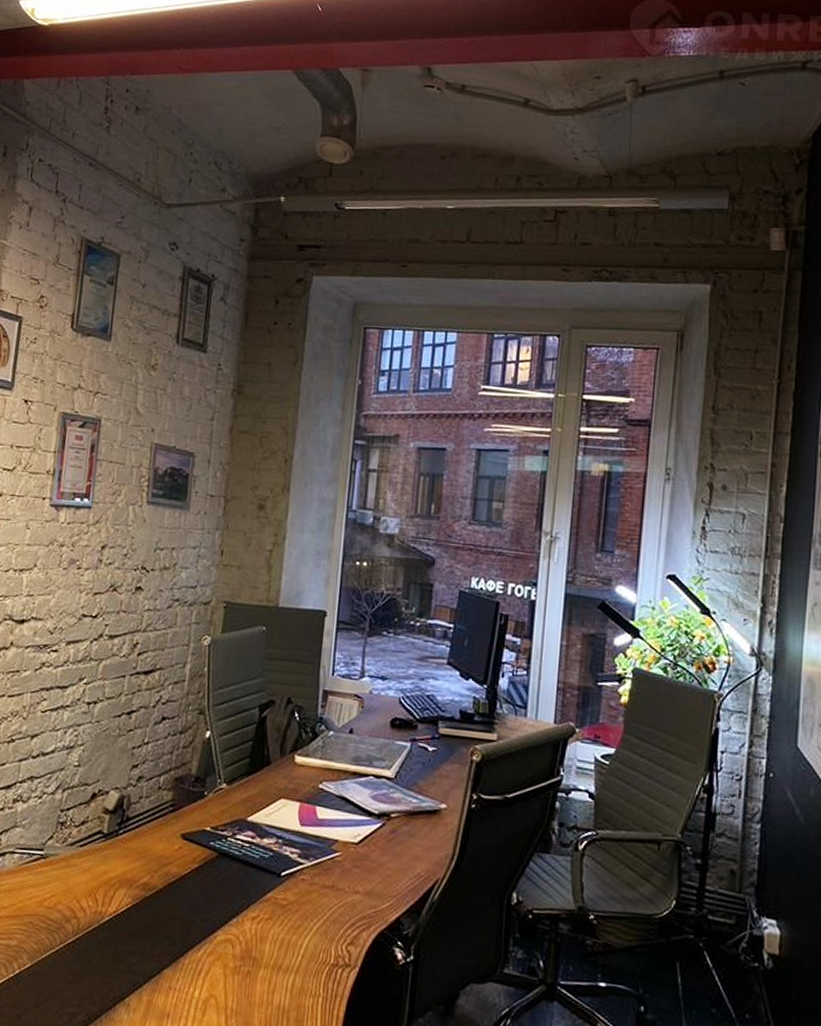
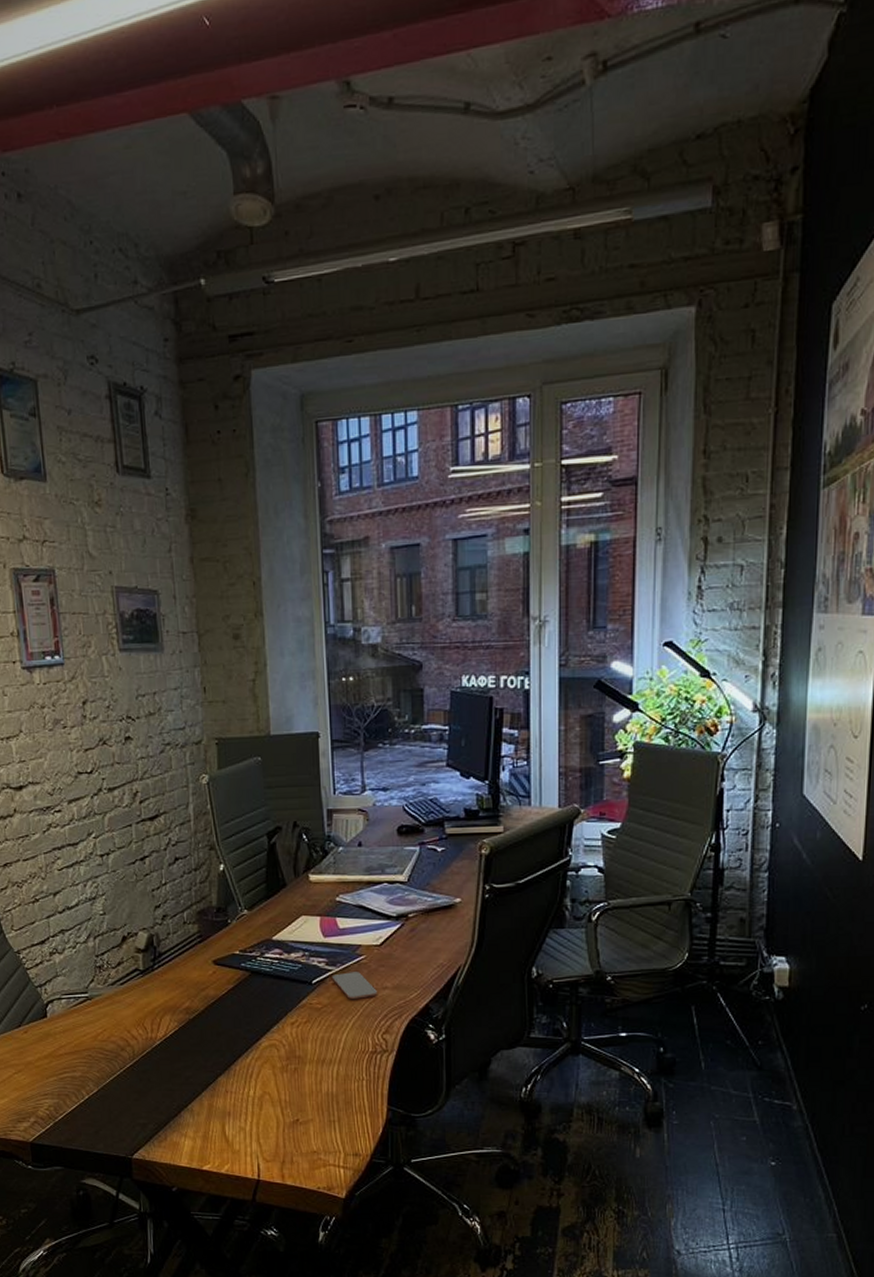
smartphone: none [302,868,348,901] -> present [331,972,377,1000]

